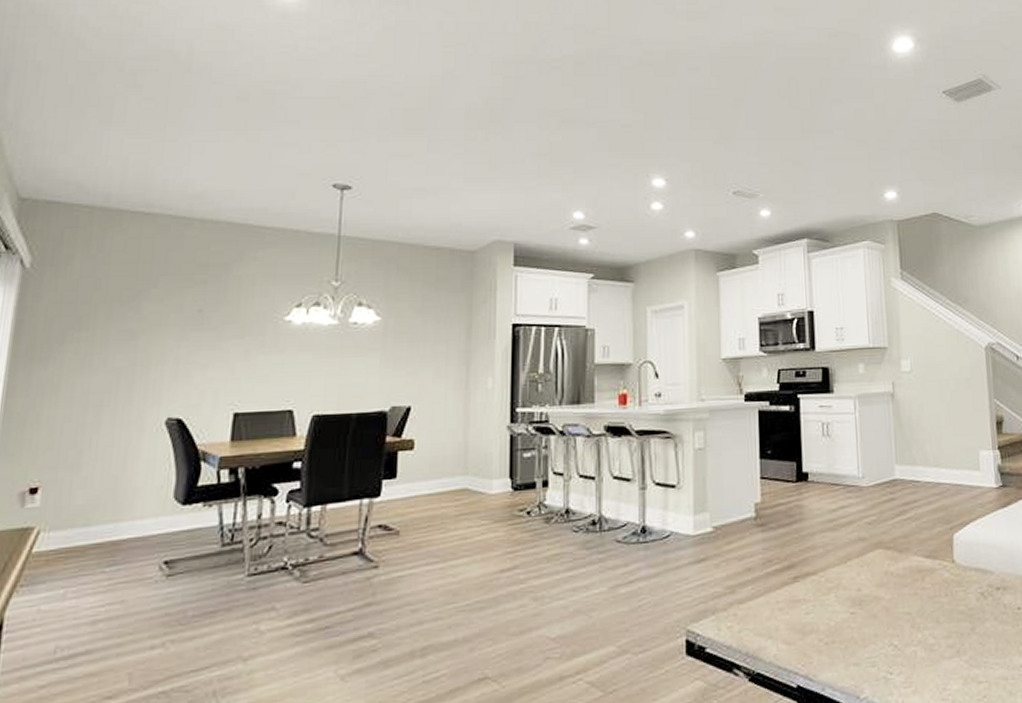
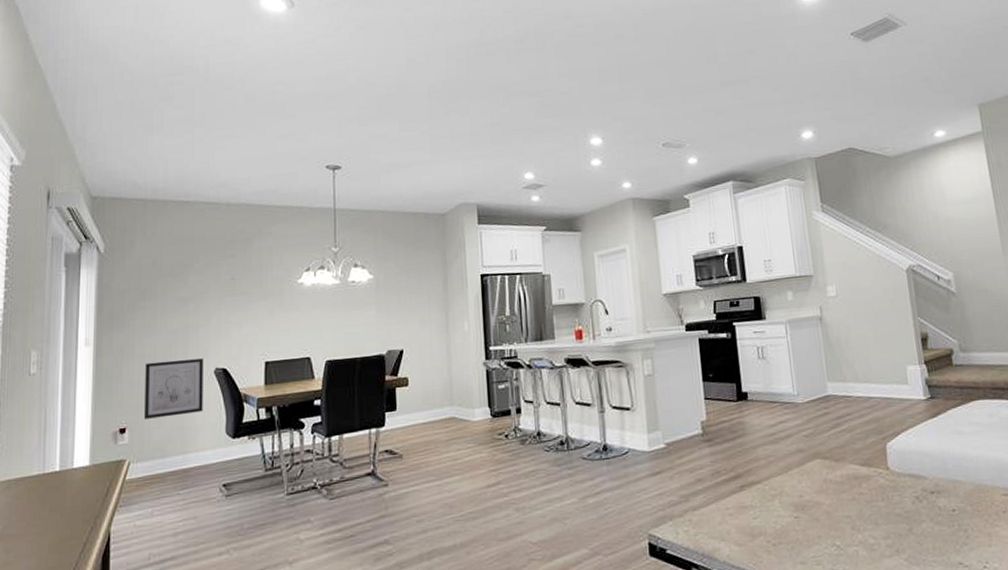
wall art: none [64,405,152,477] -> present [143,358,203,419]

